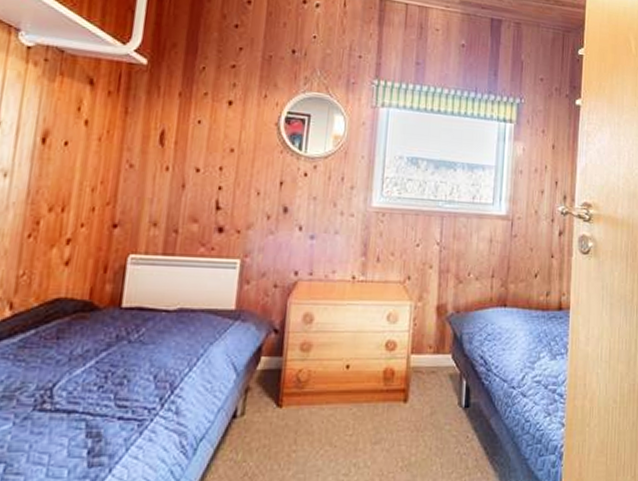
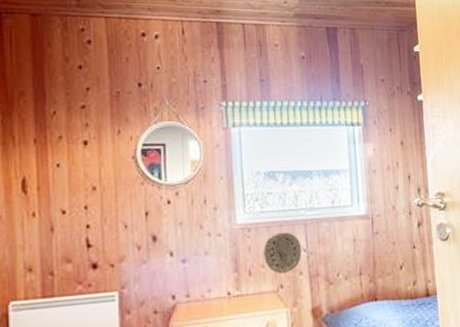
decorative plate: none [395,221,435,265] -> present [263,232,302,274]

